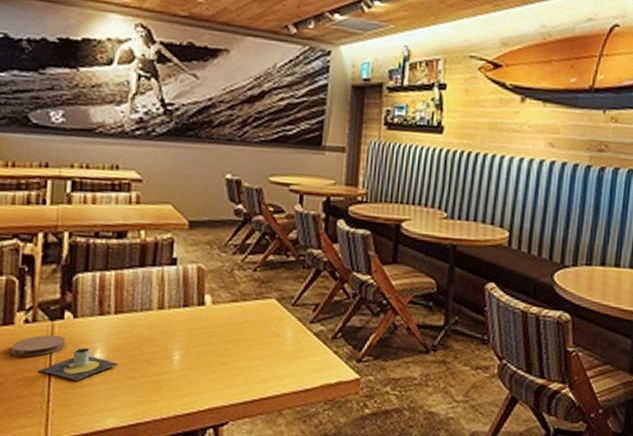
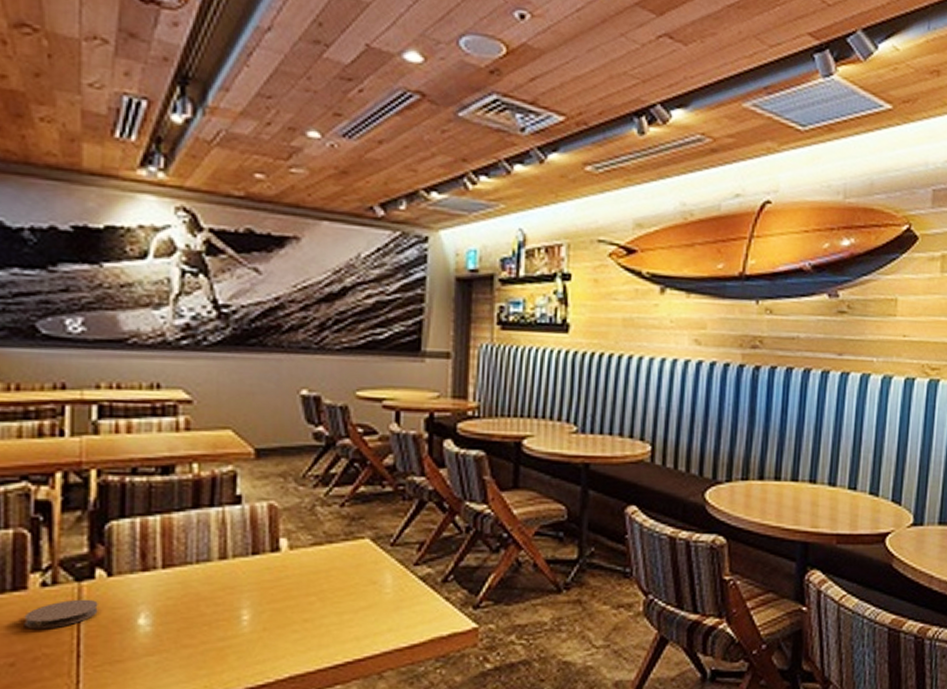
mug: present [38,347,118,381] -> none [63,612,170,654]

